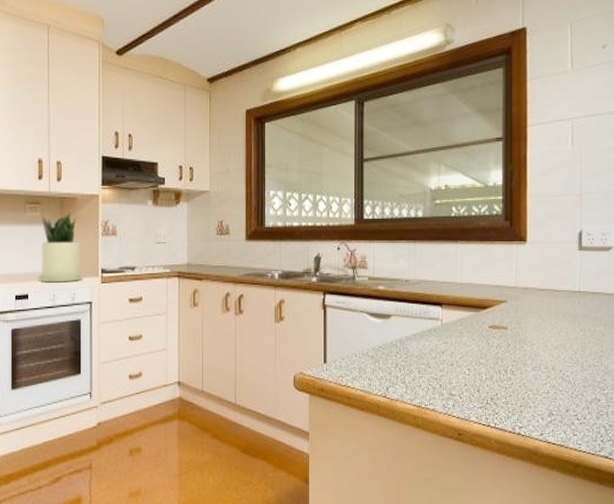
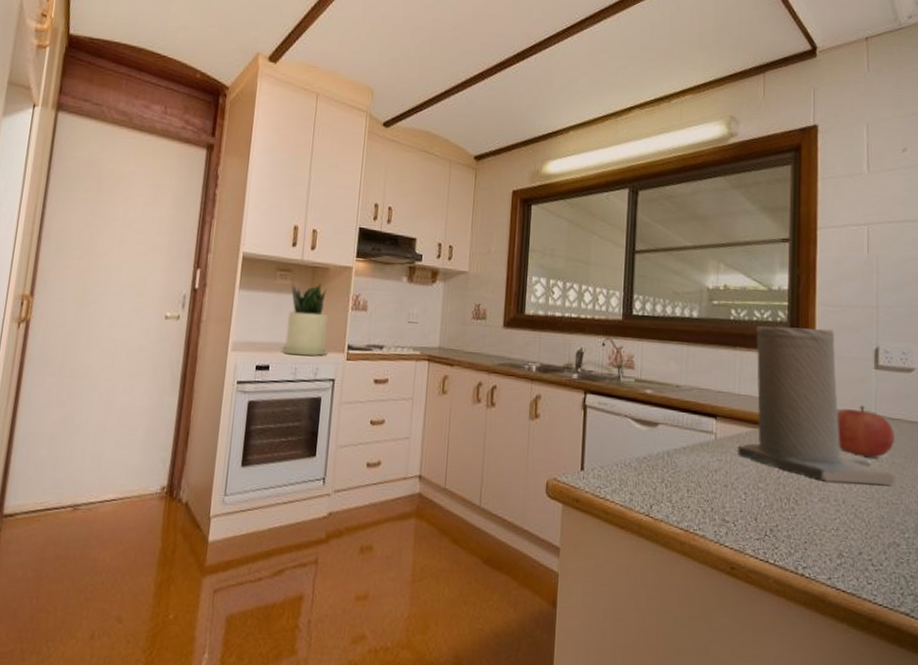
paper towel: none [461,218,598,352] -> present [738,326,897,485]
fruit: none [546,283,596,329] -> present [837,405,894,458]

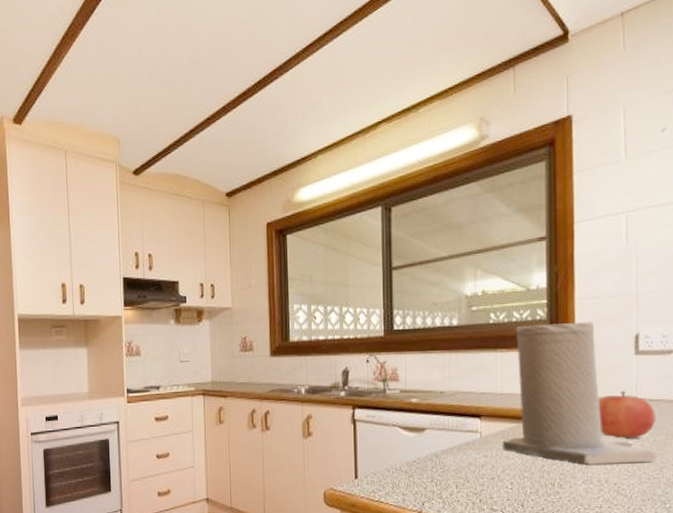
planter: present [281,283,330,357] -> none [66,334,111,404]

